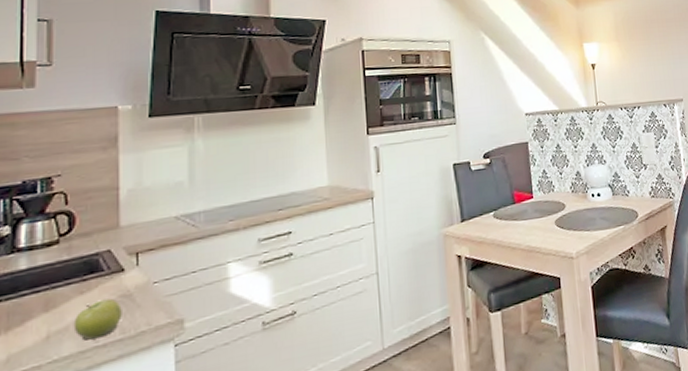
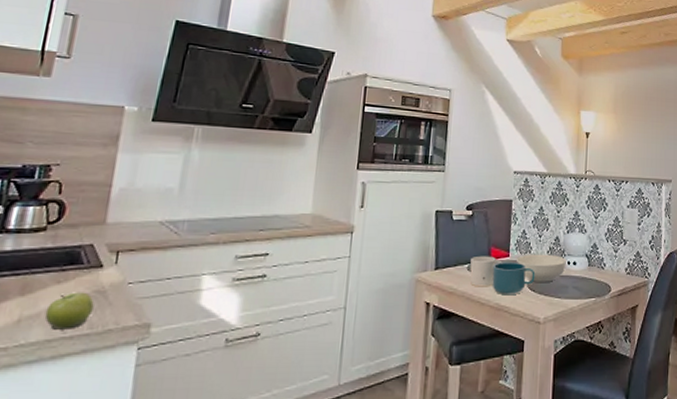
mug: none [495,200,527,233] -> present [470,255,503,287]
cup: none [518,202,562,237] -> present [492,261,535,296]
bowl: none [540,189,591,220] -> present [516,254,568,283]

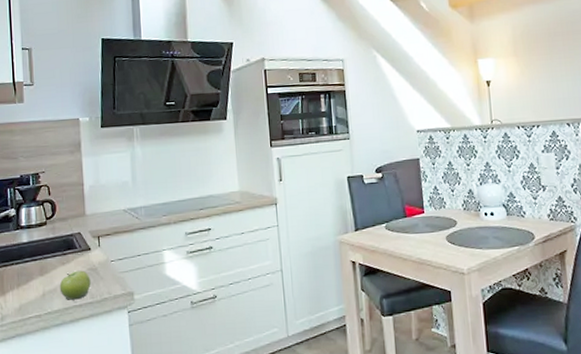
mug: present [470,255,503,287] -> none [387,214,419,244]
cup: present [492,261,535,296] -> none [409,217,453,250]
bowl: present [516,254,568,283] -> none [431,207,484,236]

